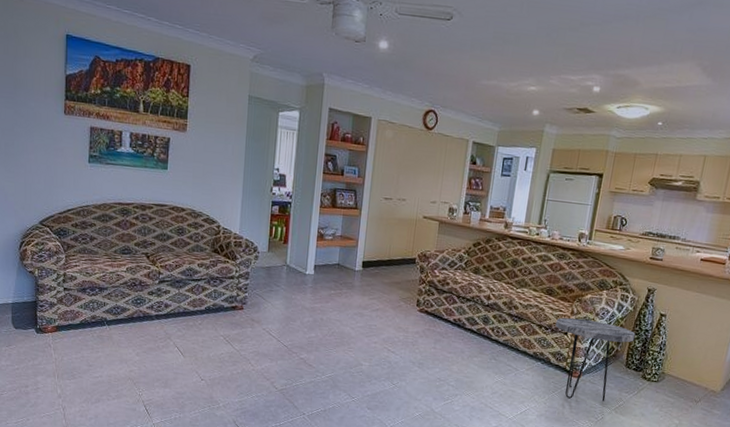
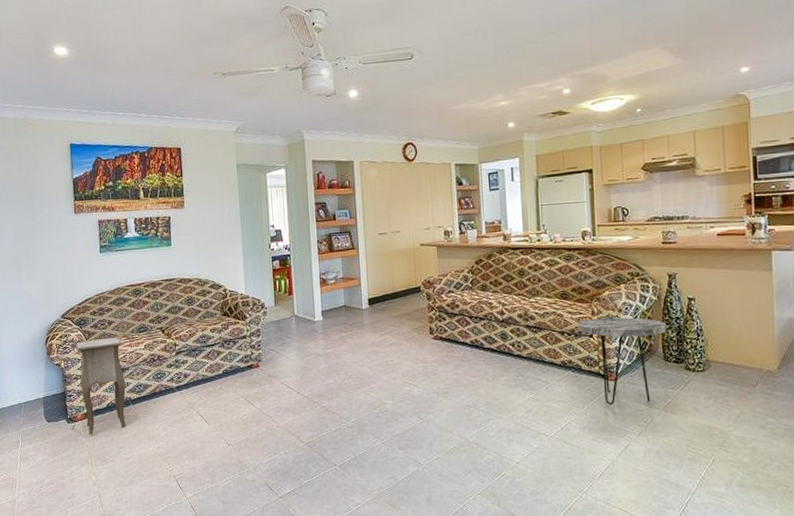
side table: none [39,252,104,349] -> present [70,337,126,435]

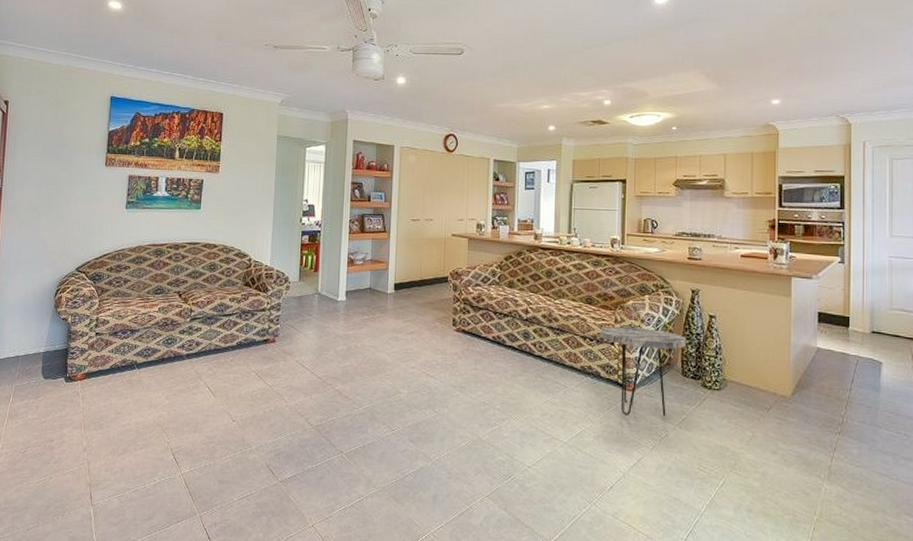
side table: present [70,337,126,435] -> none [67,296,136,397]

